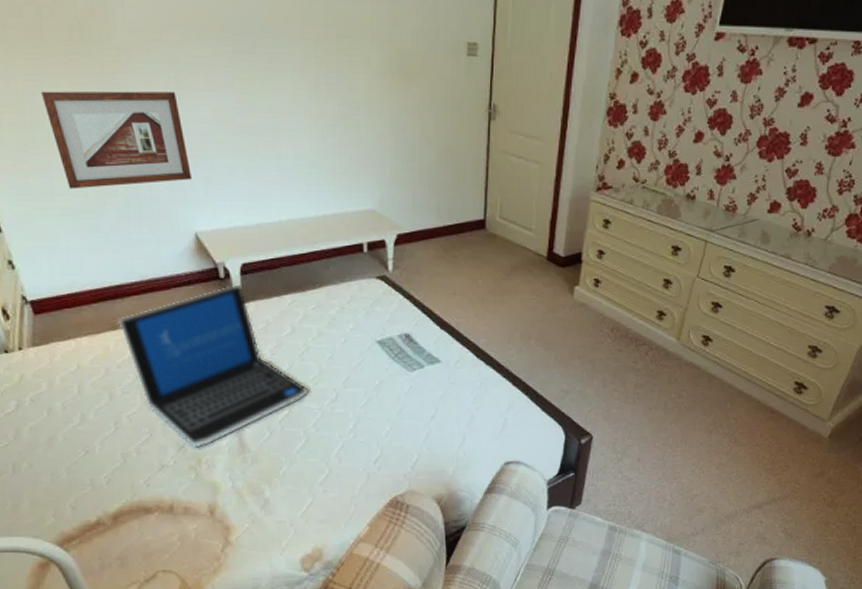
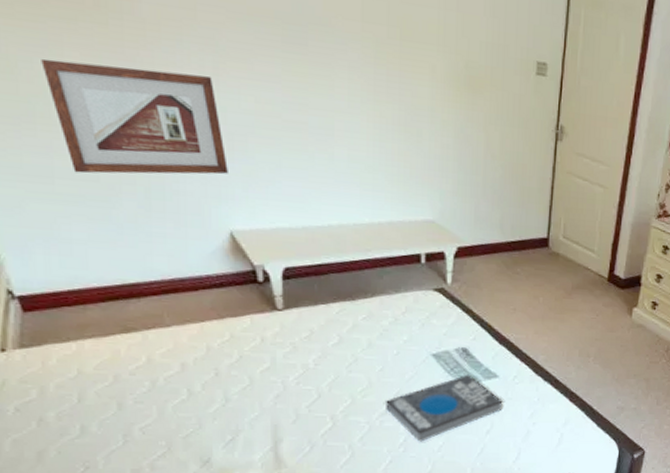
laptop: present [117,284,309,448] -> none [131,289,356,463]
book: none [335,360,446,427] -> present [384,374,503,442]

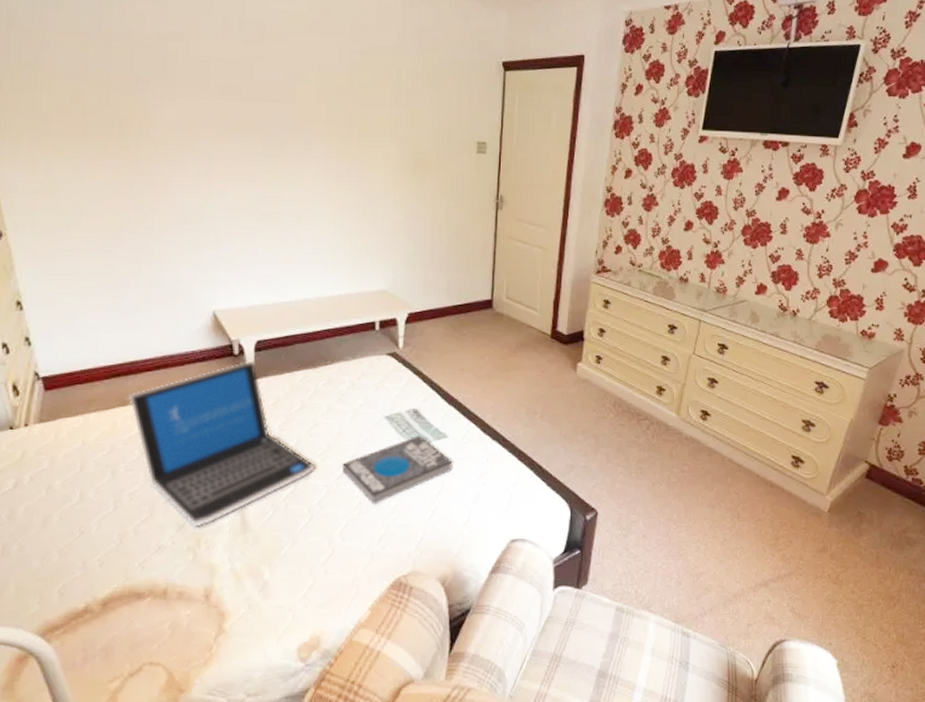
picture frame: present [41,58,228,175] -> none [77,179,214,270]
laptop: none [131,289,356,463] -> present [128,361,315,527]

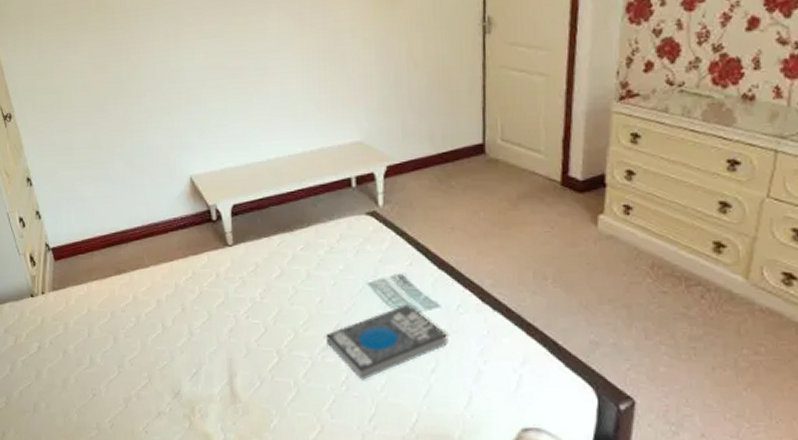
laptop: present [128,361,315,527] -> none [122,226,299,395]

